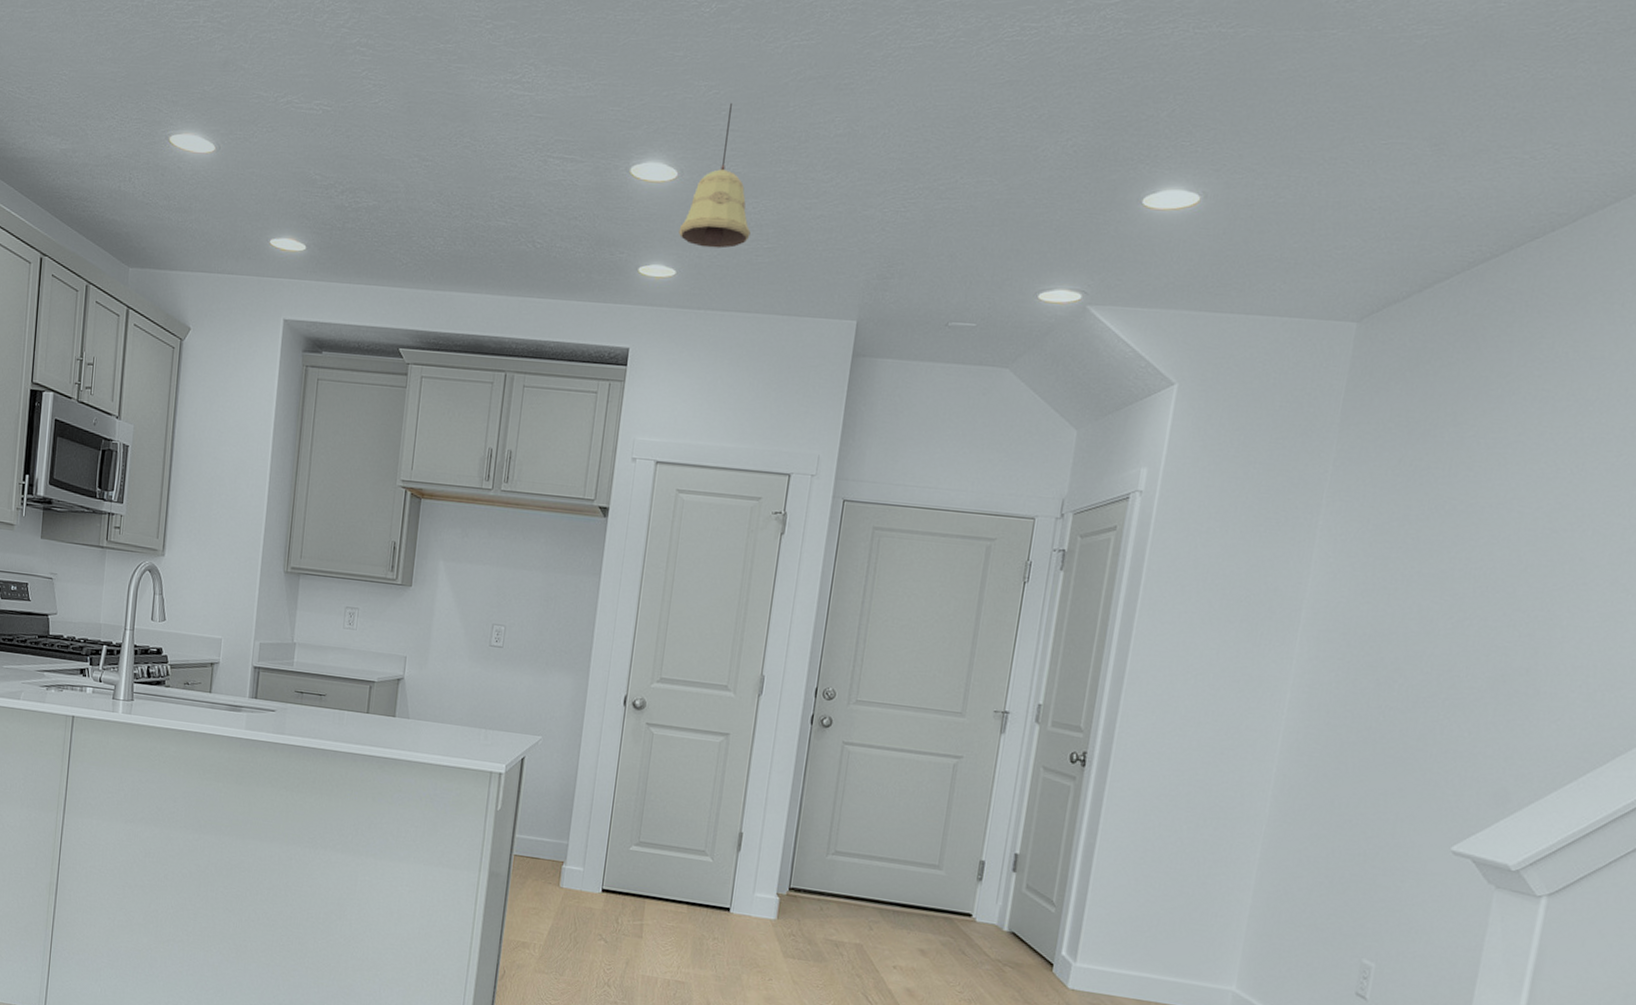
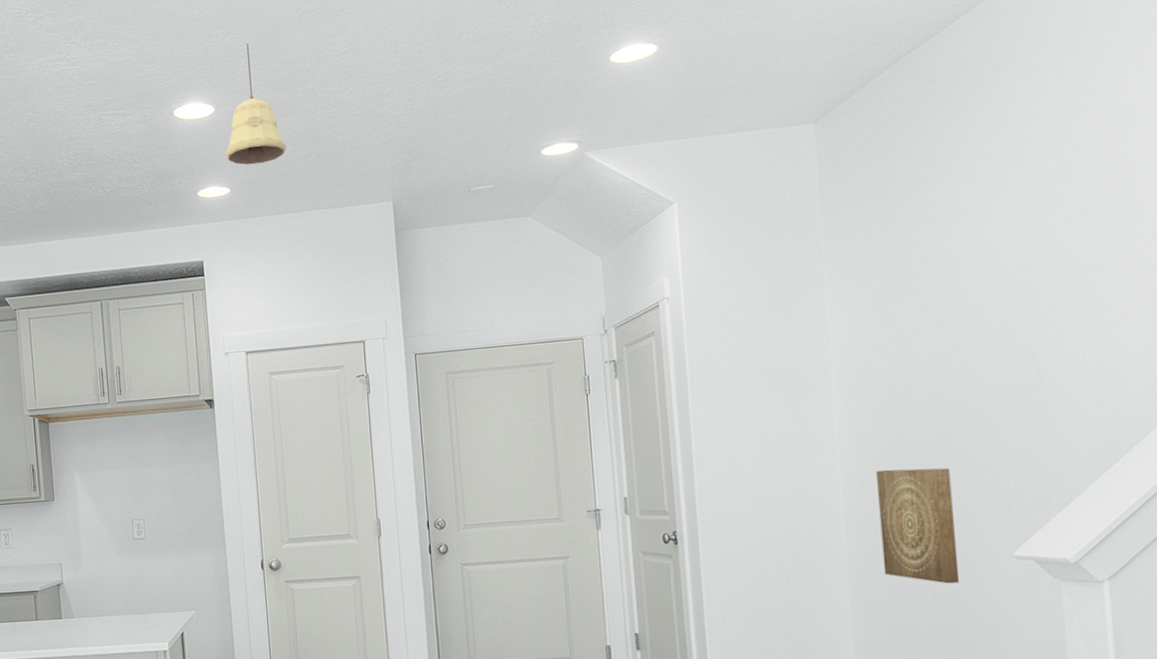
wall art: none [1303,728,1407,869] -> present [876,467,960,584]

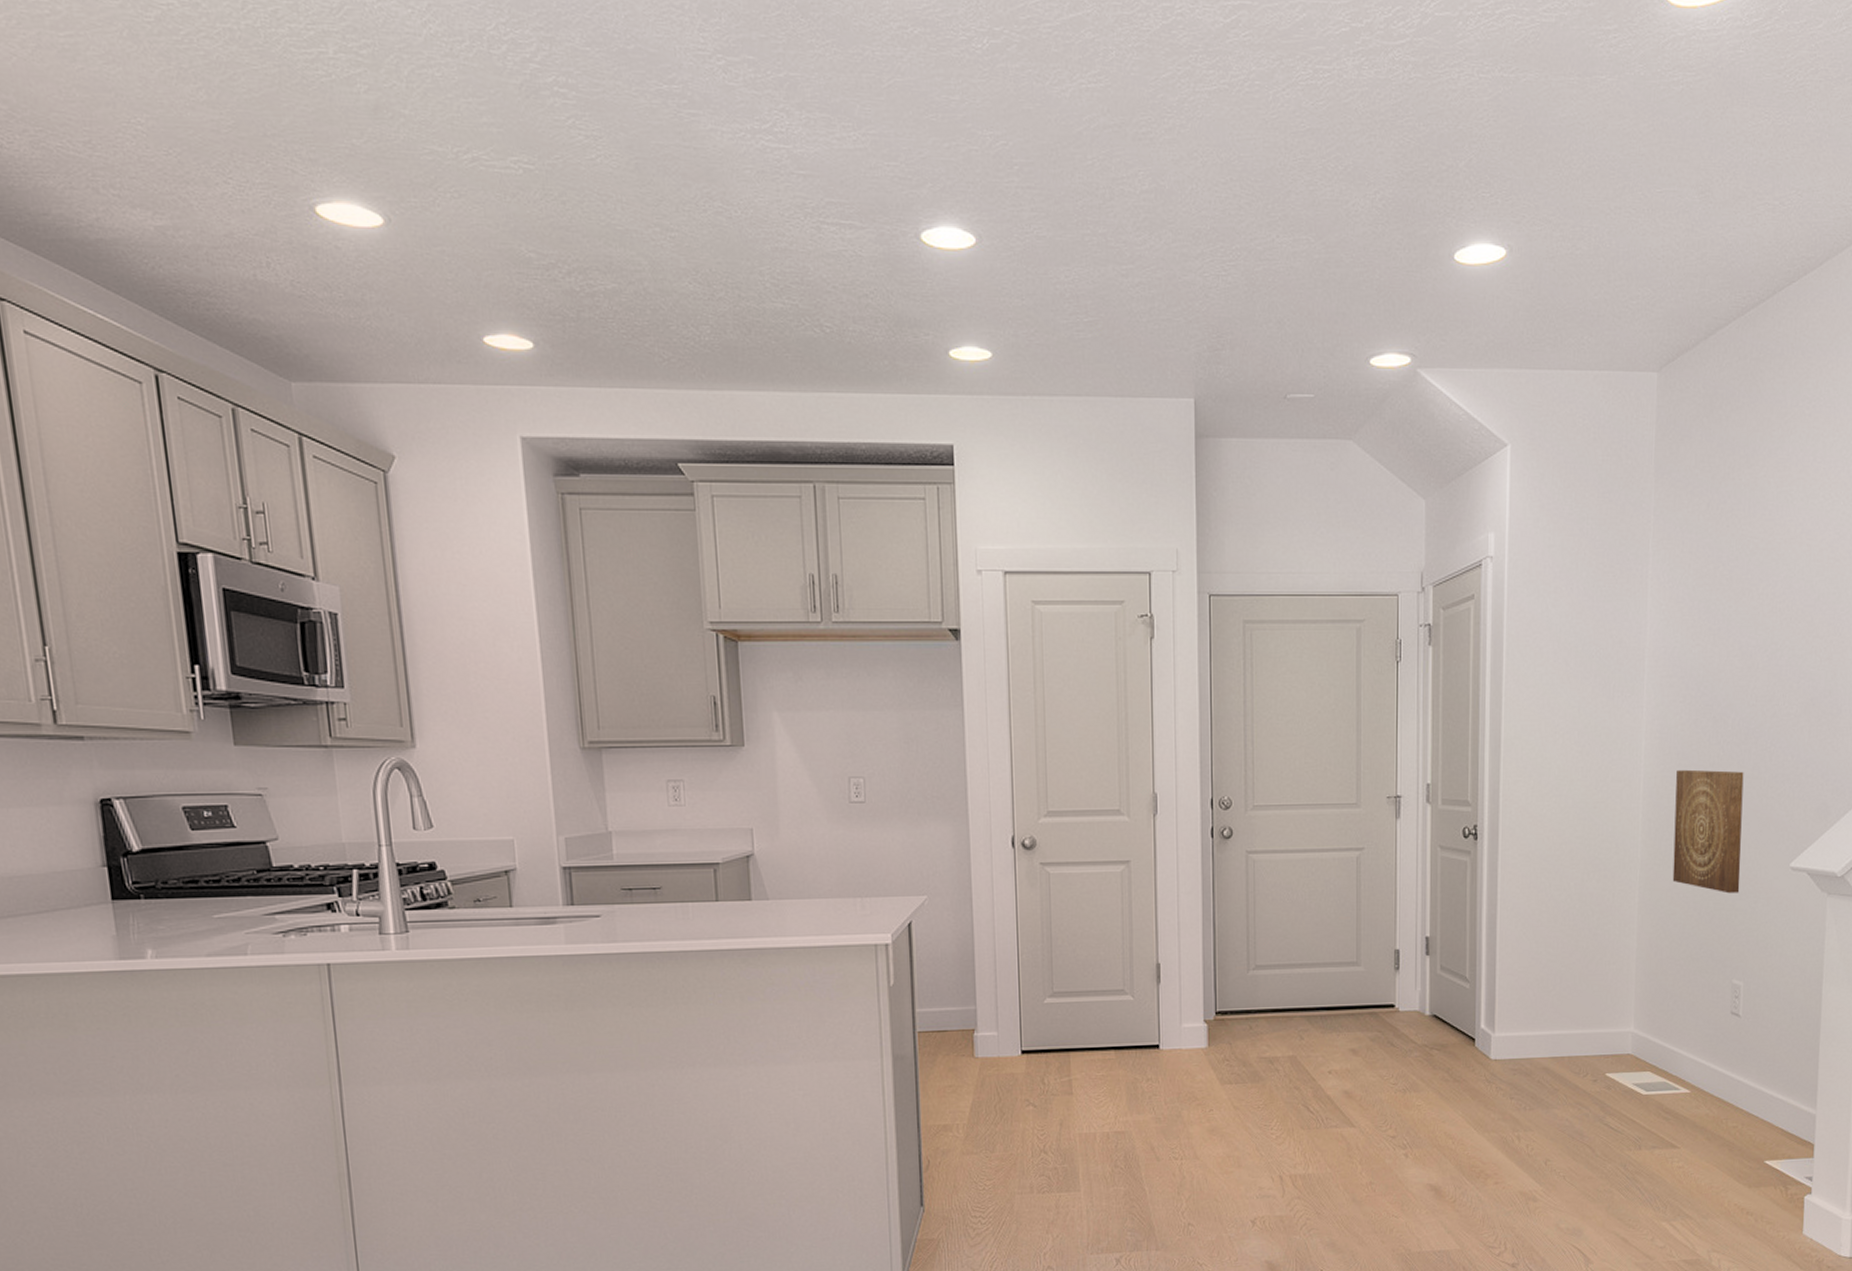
pendant light: present [225,43,287,165] -> none [987,156,1067,325]

